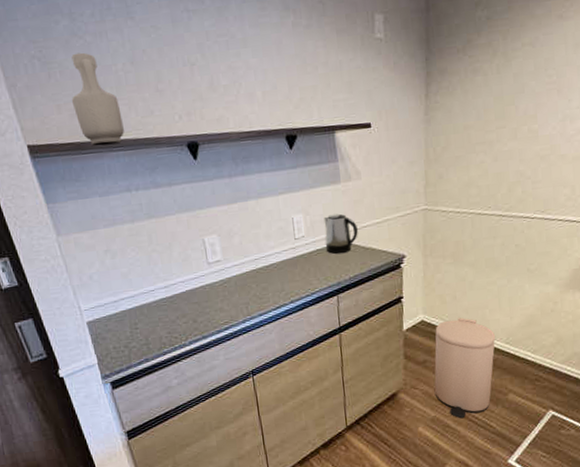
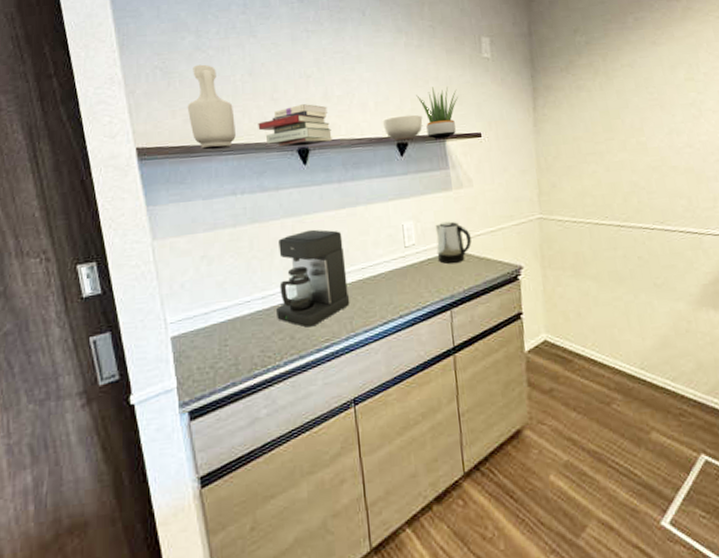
books: none [145,95,221,142] -> present [258,104,332,147]
coffee maker: none [175,223,246,312] -> present [276,229,350,328]
bowl: none [270,104,312,134] -> present [382,114,423,142]
potted plant: none [305,73,348,131] -> present [416,86,458,139]
pedal bin: present [434,317,496,419] -> none [560,337,632,464]

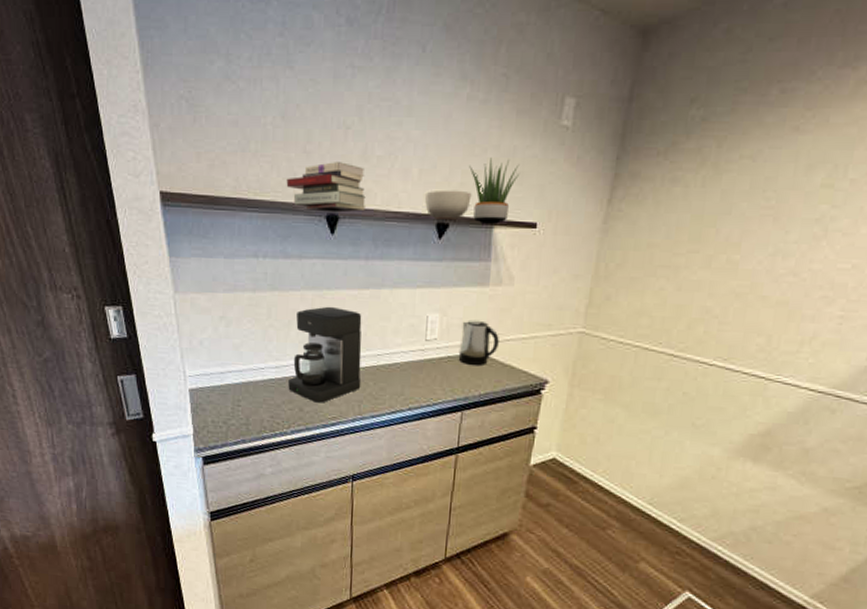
ceramic jug: present [187,64,236,150] -> none [212,99,263,204]

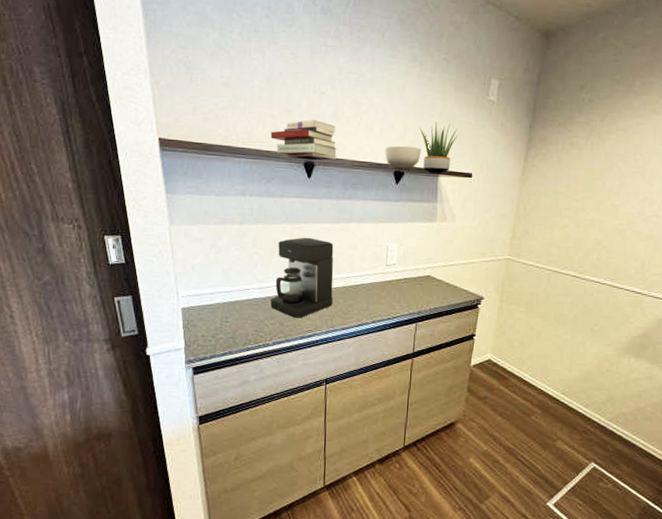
kettle: present [458,320,499,365] -> none [412,249,445,285]

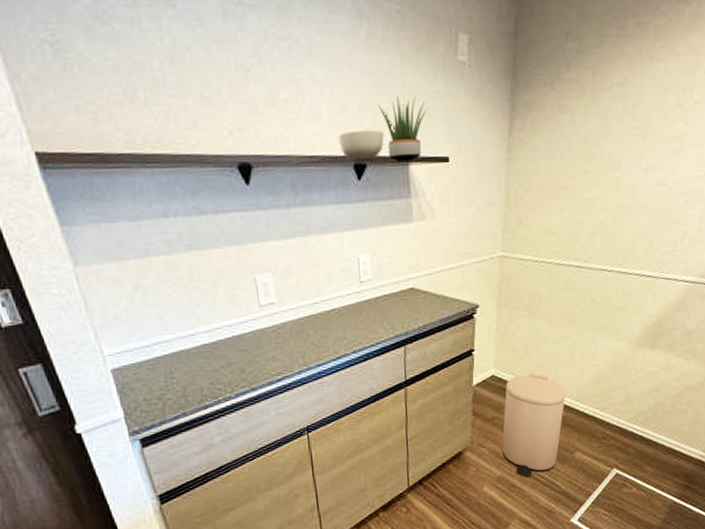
books: present [270,120,337,161] -> none [187,107,279,162]
coffee maker: present [270,237,334,318] -> none [222,260,302,361]
pedal bin: none [490,363,554,457] -> present [501,373,567,478]

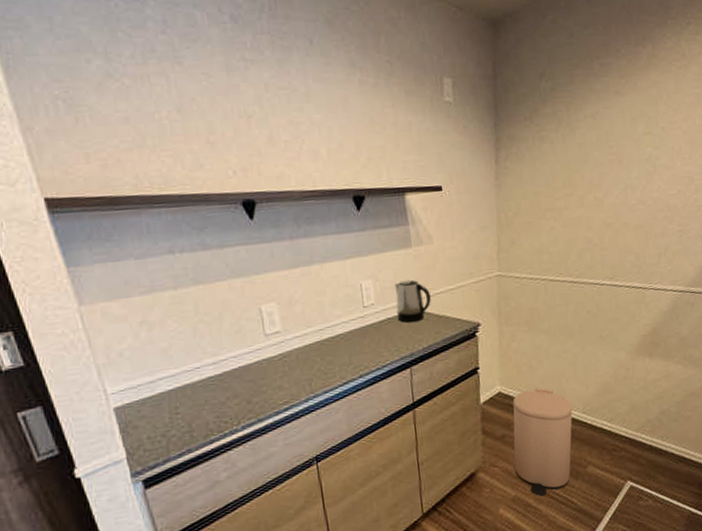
bowl: present [337,129,385,162] -> none [336,164,381,194]
potted plant: present [378,95,426,161] -> none [373,133,418,192]
kettle: none [393,256,430,300] -> present [394,279,431,323]

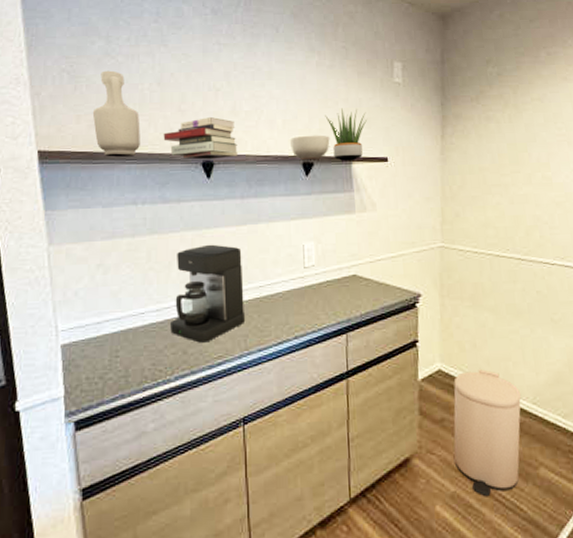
ceramic jug: none [103,96,168,202] -> present [92,70,140,157]
books: none [193,149,281,200] -> present [163,117,238,160]
coffee maker: none [227,290,309,391] -> present [170,244,246,343]
bowl: none [336,164,381,194] -> present [289,135,330,161]
potted plant: none [373,133,418,192] -> present [325,108,367,161]
kettle: present [394,279,431,323] -> none [336,244,372,287]

